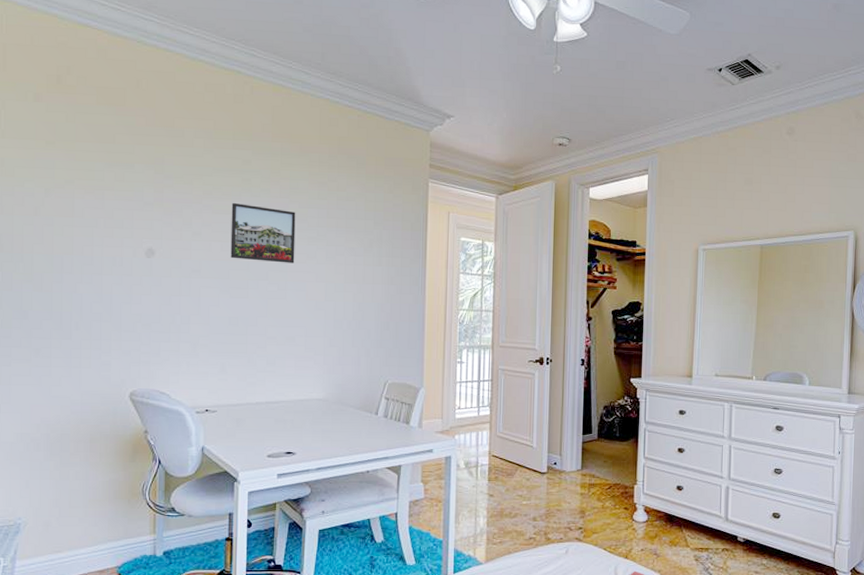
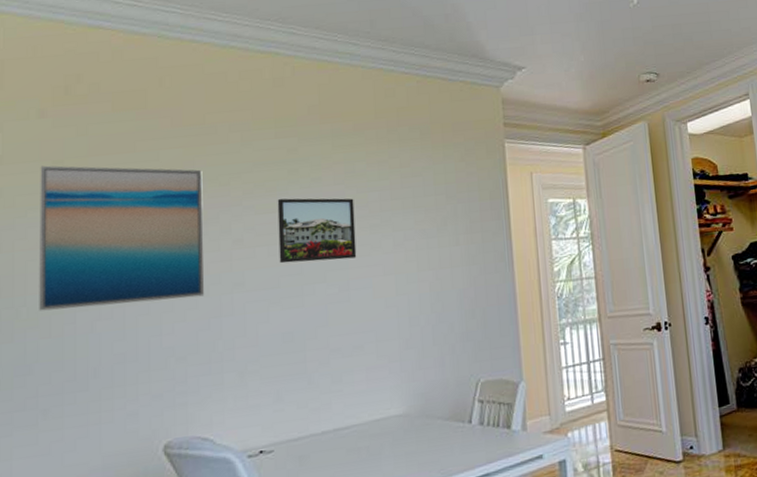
wall art: none [33,144,170,276] -> present [39,165,205,311]

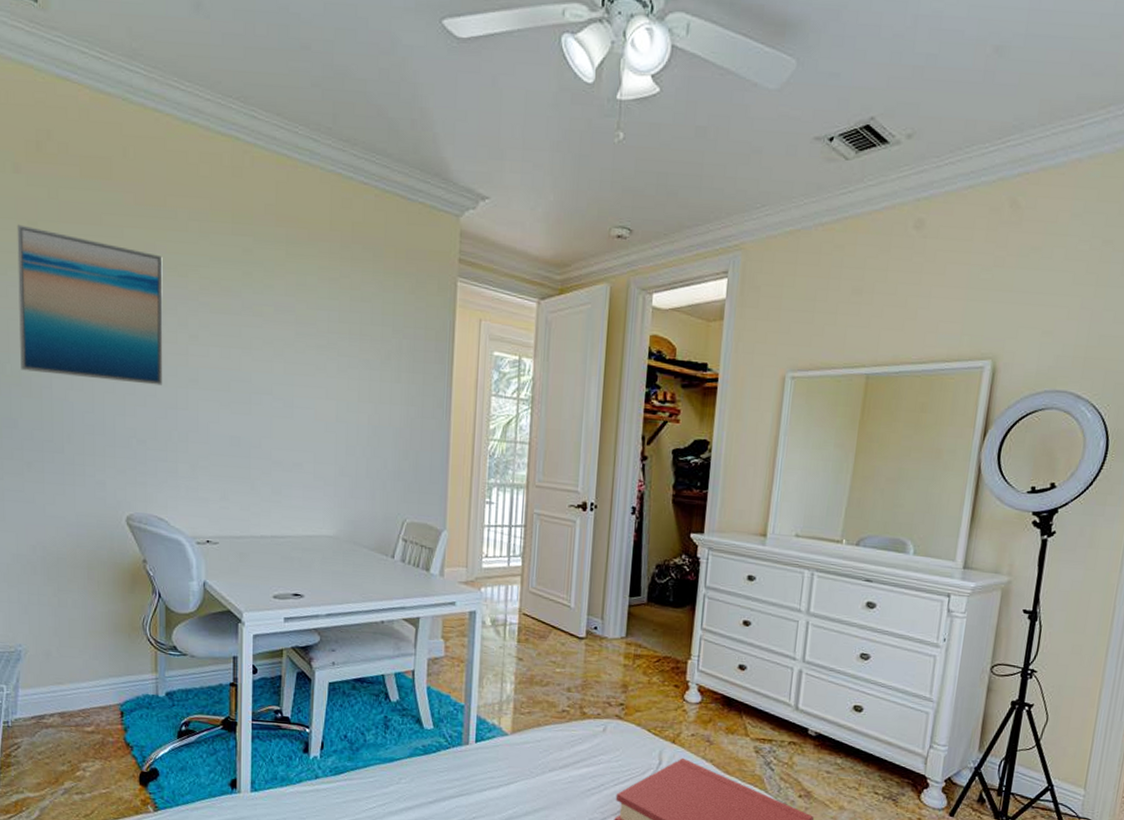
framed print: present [277,198,357,264] -> none [230,300,303,376]

